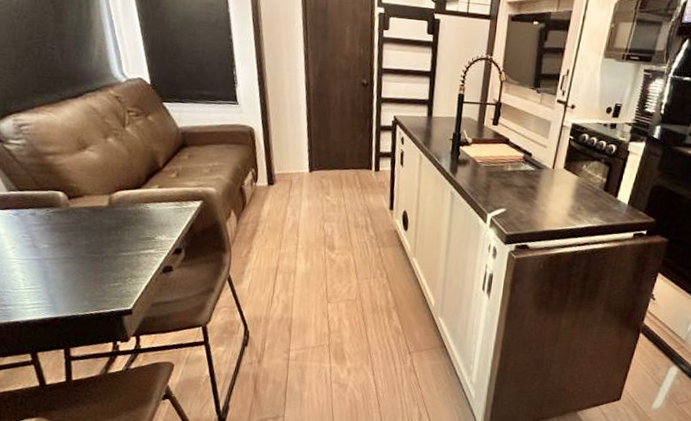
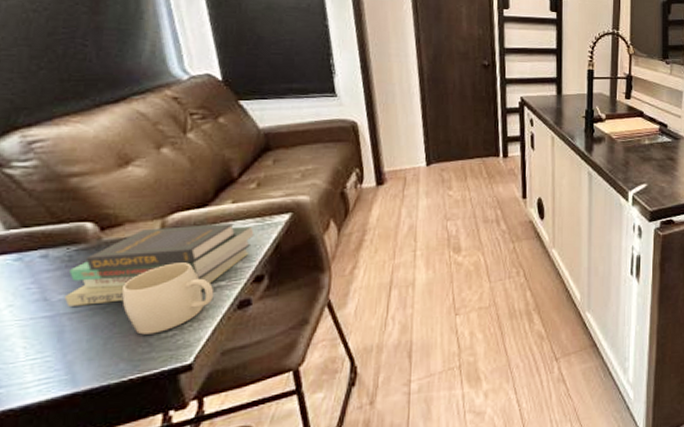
books: none [47,201,175,255] -> present [65,224,254,306]
mug: none [84,230,146,283] -> present [122,262,214,335]

